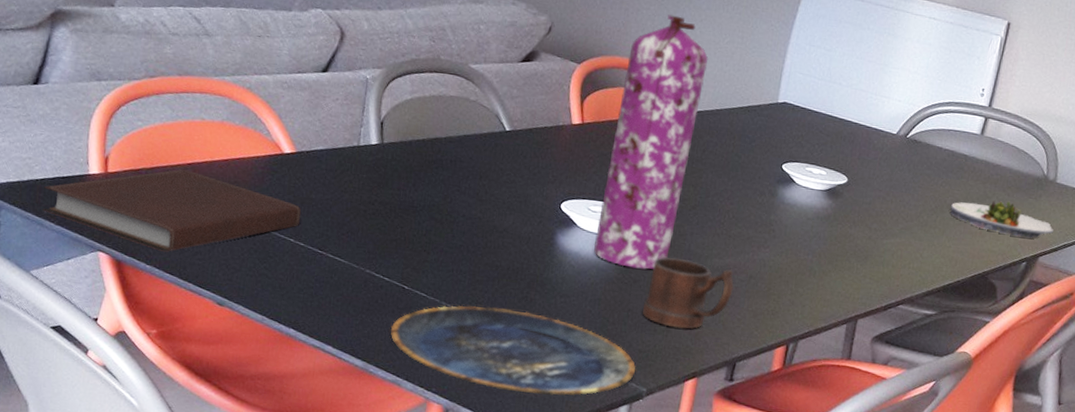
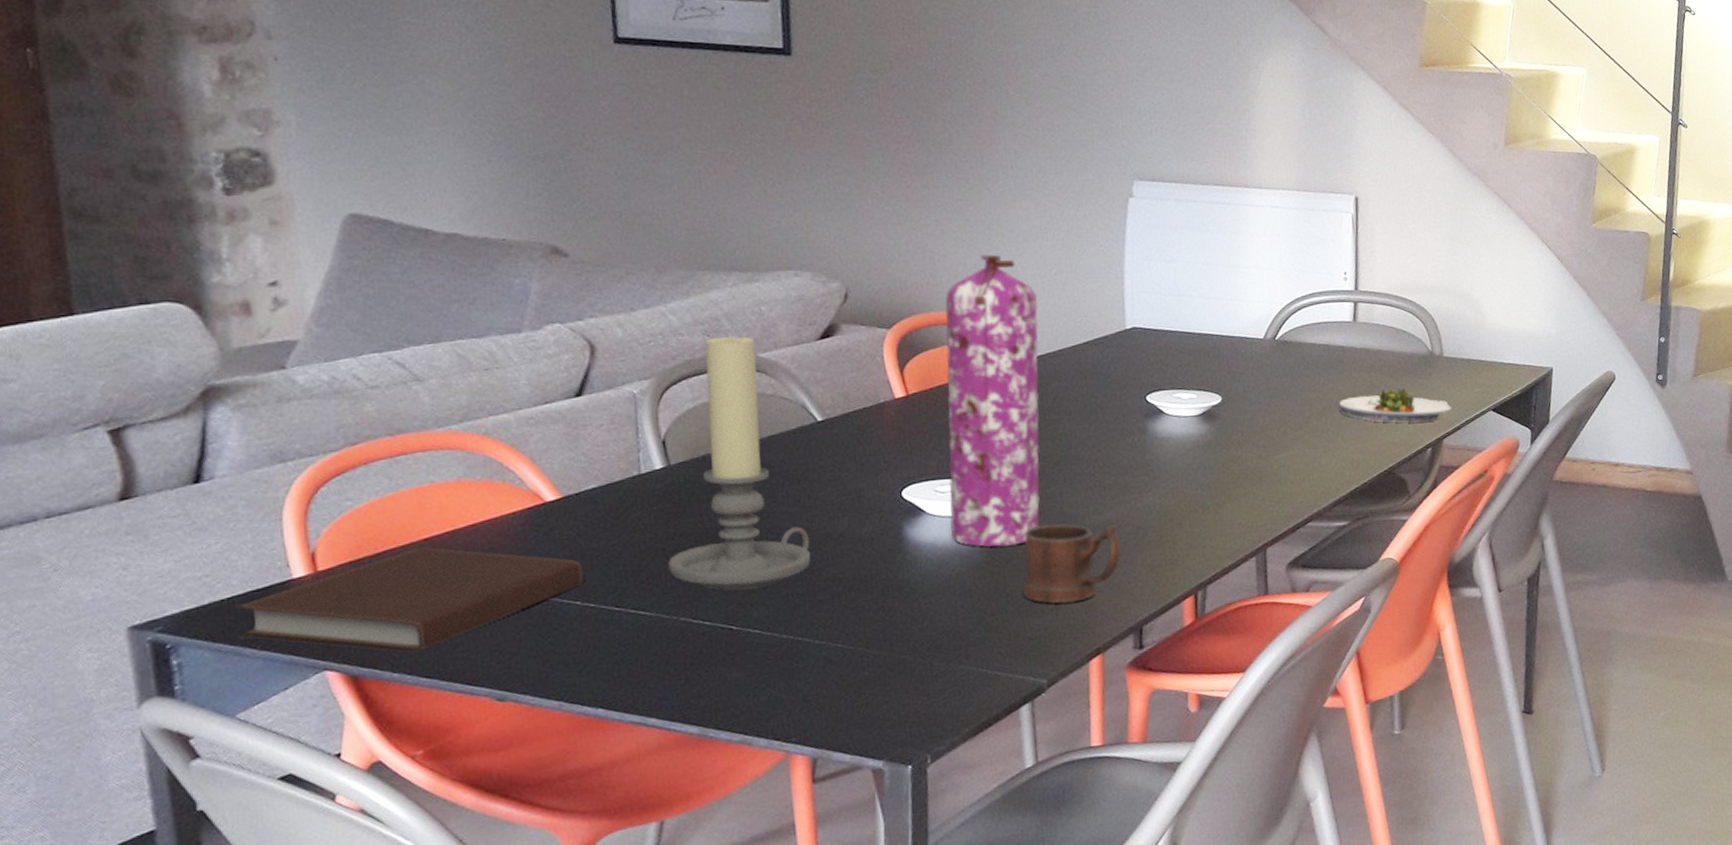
candle holder: none [365,42,480,260] -> present [667,333,811,591]
plate: present [390,305,636,397] -> none [725,623,1030,723]

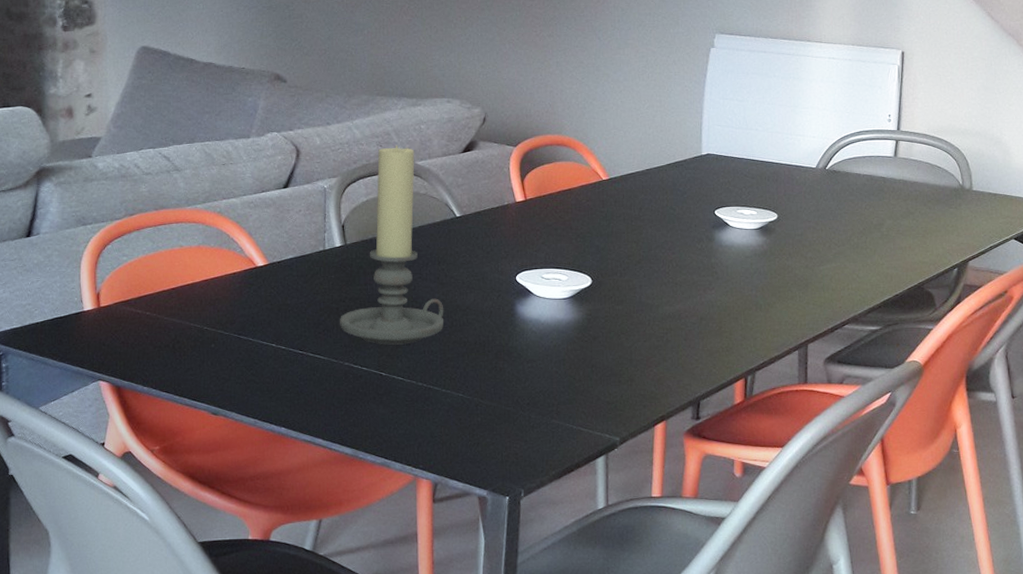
notebook: present [234,546,585,653] -> none [45,294,280,372]
gas cylinder: present [945,254,1040,547] -> none [551,90,633,326]
mug: present [1022,523,1122,604] -> none [605,310,687,377]
salad plate: present [1339,386,1452,423] -> none [878,214,978,246]

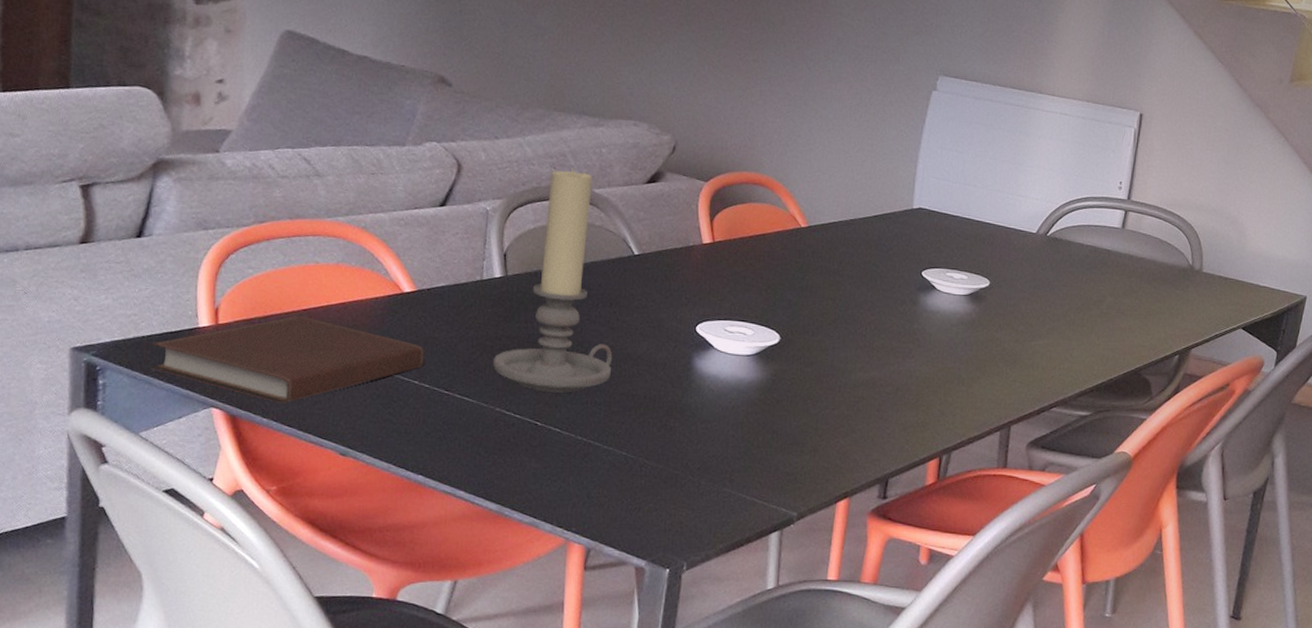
notebook: none [45,294,280,372] -> present [150,315,425,403]

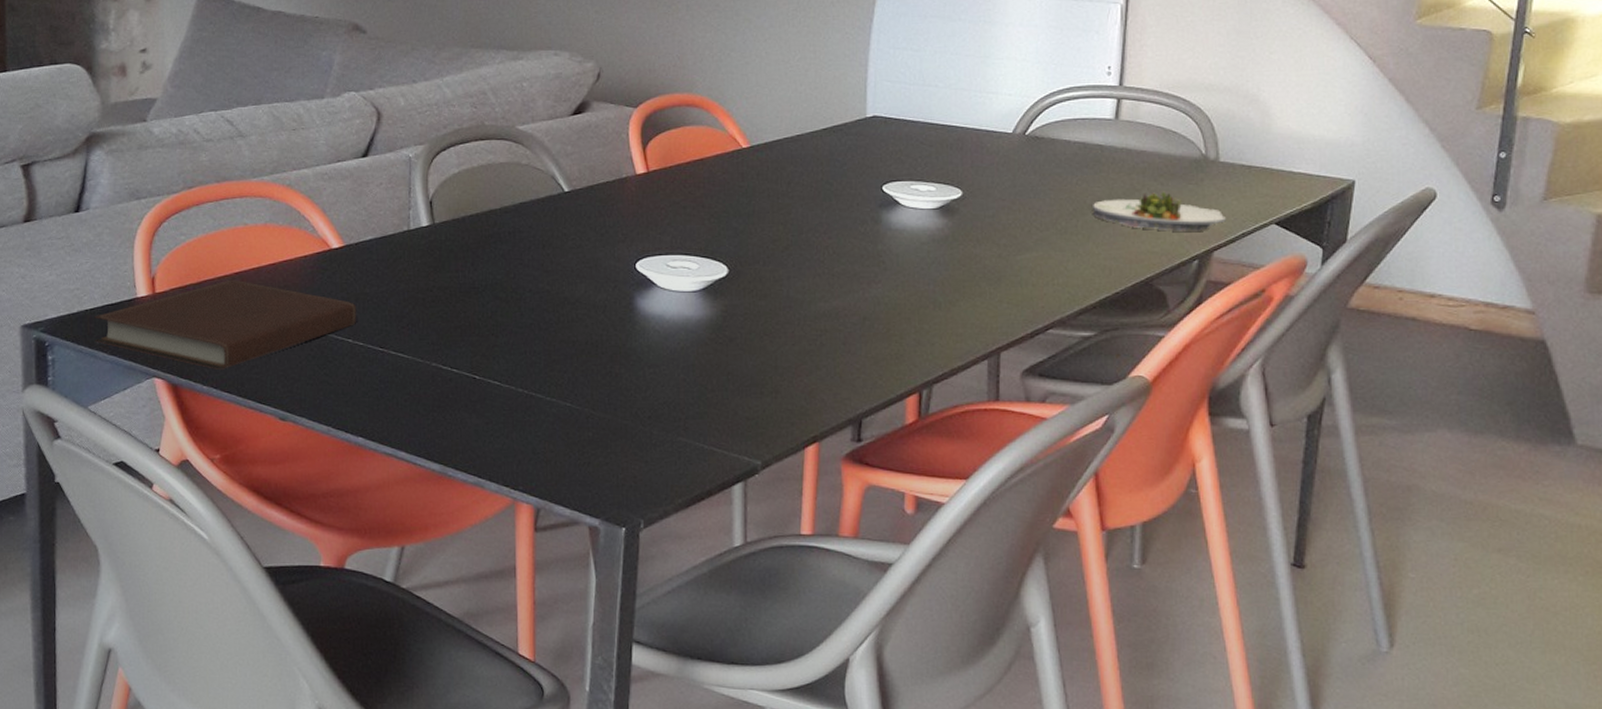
candle holder: present [492,168,613,393] -> none [425,106,549,343]
salad plate: none [1097,294,1204,330] -> present [1093,191,1226,231]

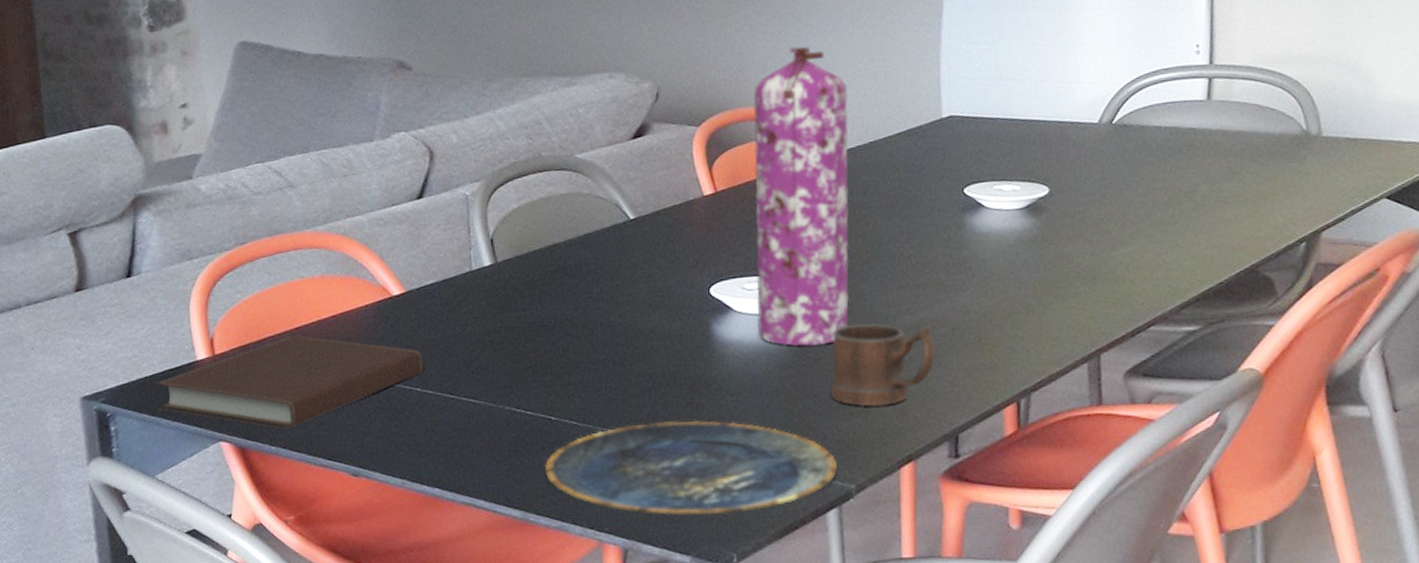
plate: none [465,388,746,482] -> present [544,420,838,516]
gas cylinder: none [678,39,780,325] -> present [753,46,850,346]
mug: none [743,307,846,387] -> present [830,323,936,407]
salad plate: present [1093,191,1226,231] -> none [1189,172,1333,214]

